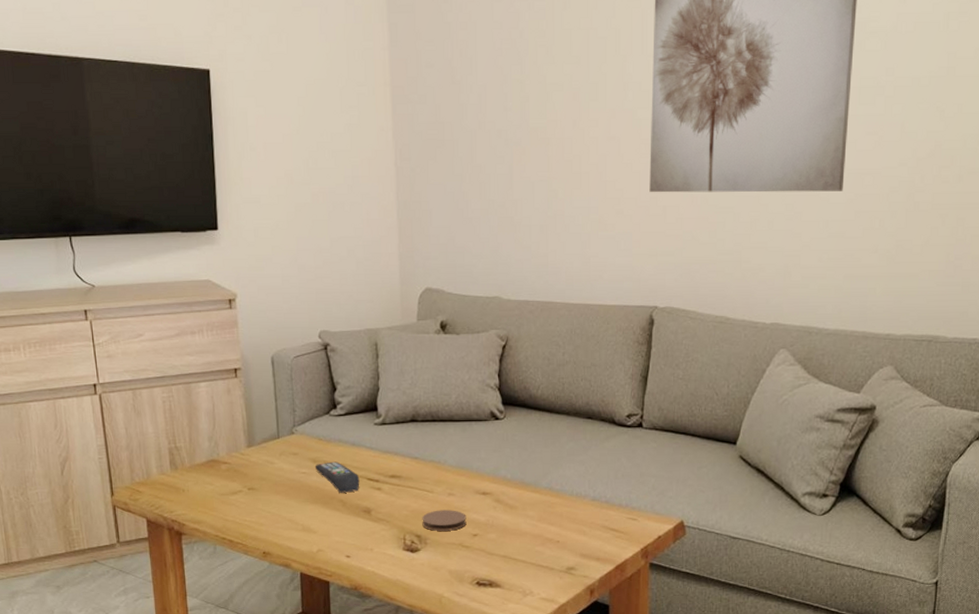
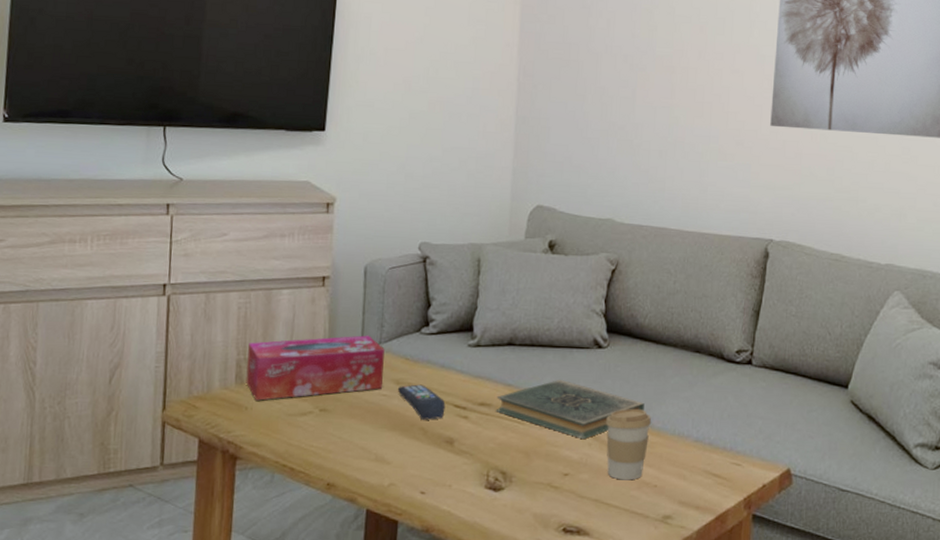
tissue box: none [177,420,301,483] -> present [246,335,385,401]
book: none [405,450,543,503] -> present [496,379,645,439]
coaster: present [422,510,467,531] -> none [509,444,558,469]
coffee cup: none [507,474,551,538] -> present [605,409,652,480]

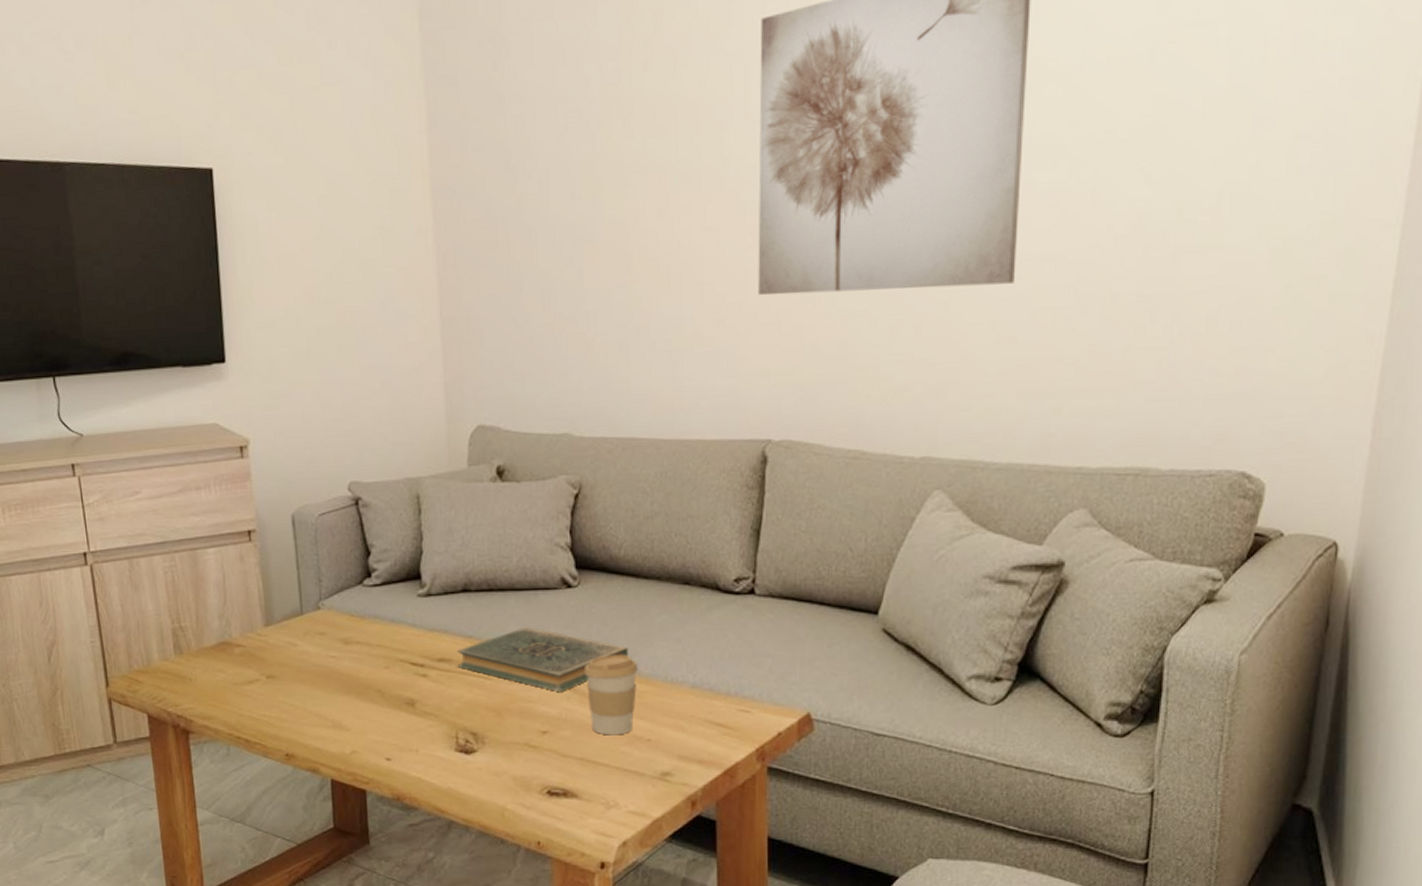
tissue box: present [246,335,385,401] -> none [181,592,329,671]
remote control: present [397,384,446,420] -> none [346,642,401,681]

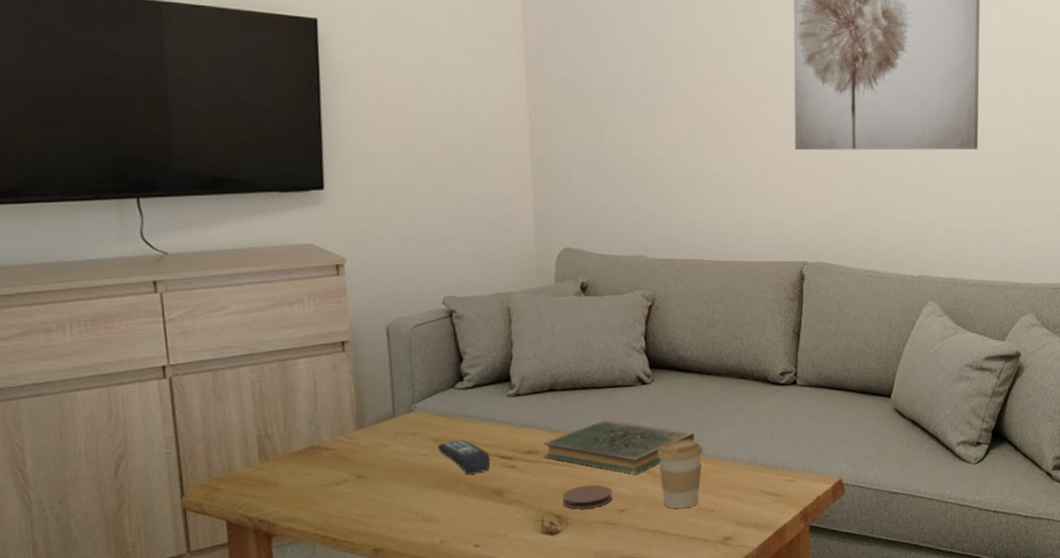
remote control: none [346,642,401,681] -> present [437,439,491,475]
coaster: none [478,701,534,727] -> present [562,484,613,510]

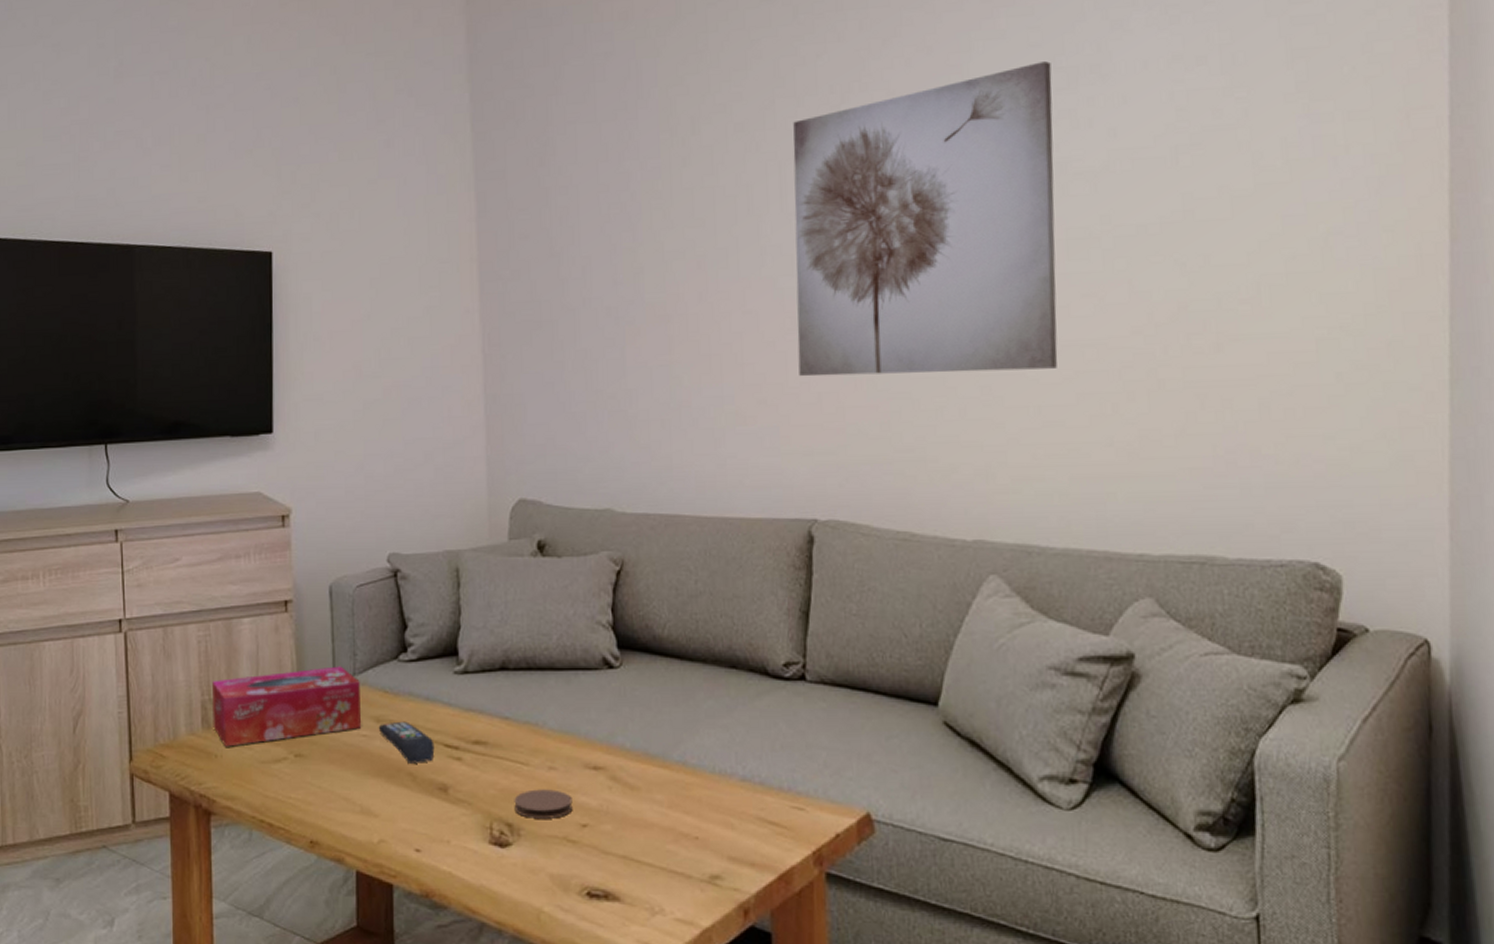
tissue box: none [268,396,421,475] -> present [212,666,361,747]
book: present [543,419,694,474] -> none [493,708,673,781]
coffee cup: present [656,439,703,509] -> none [626,742,685,832]

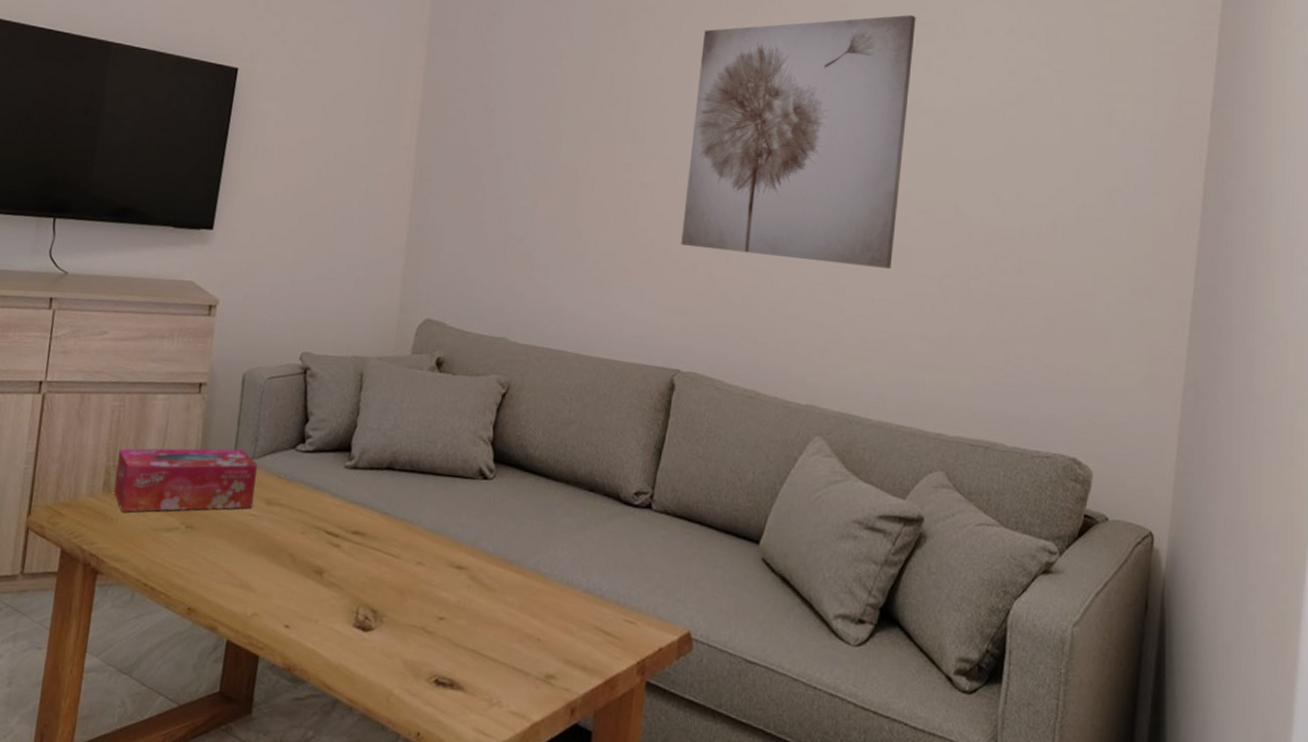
remote control: present [378,721,435,763] -> none [267,506,317,546]
coaster: present [514,789,573,819] -> none [381,581,434,610]

